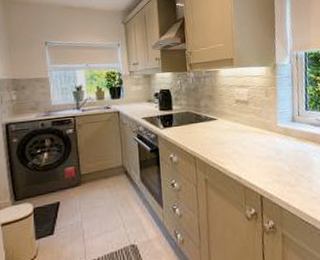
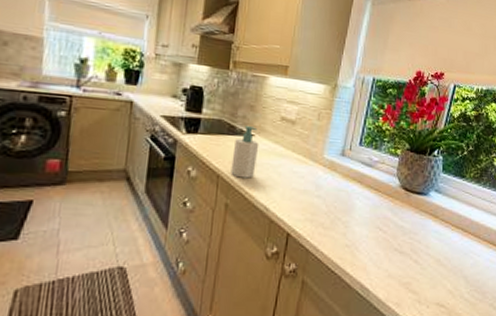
soap bottle: none [202,112,224,156] -> present [231,126,259,179]

